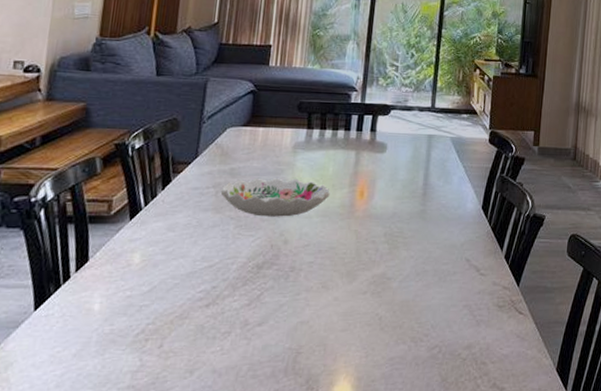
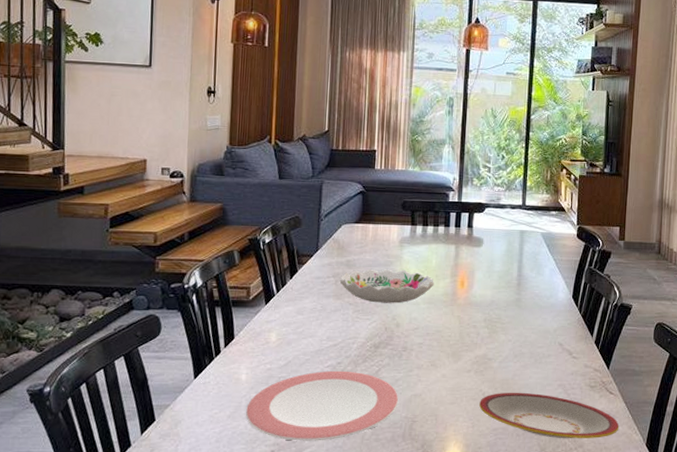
plate: none [95,296,283,382] -> present [245,370,399,441]
plate: none [375,315,529,366] -> present [479,392,619,438]

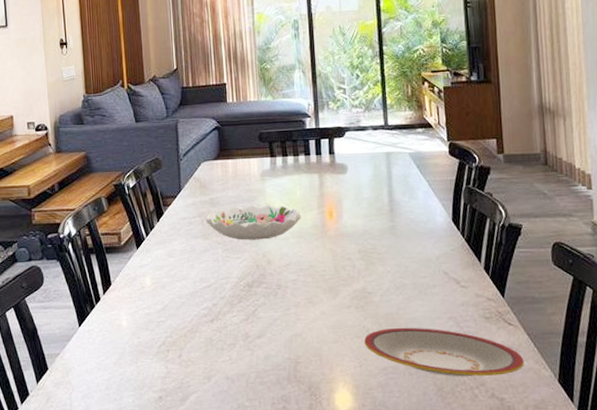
plate: present [245,370,399,441] -> none [130,312,280,386]

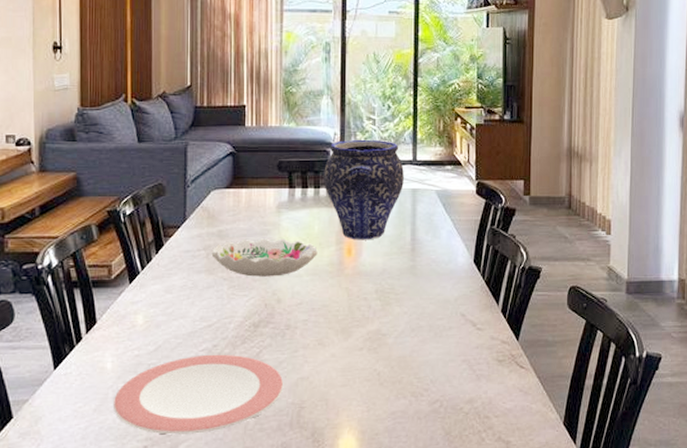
plate: none [130,312,280,386] -> present [112,354,284,435]
vase: none [301,108,378,204] -> present [324,139,404,240]
plate: present [364,327,525,376] -> none [374,370,533,420]

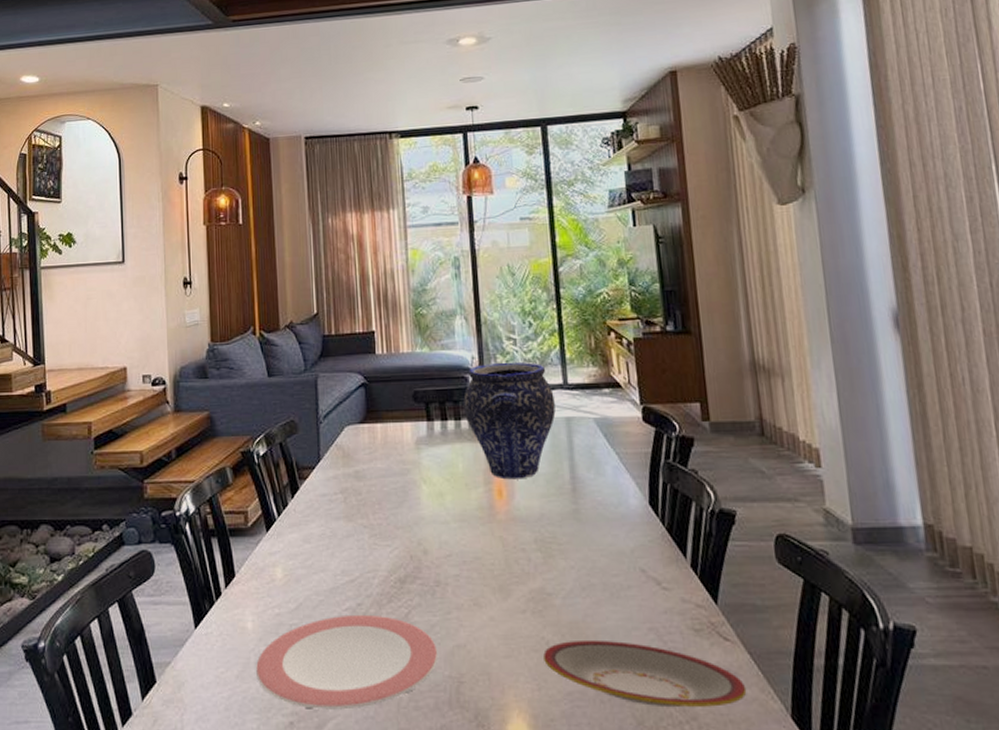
decorative bowl: present [211,238,318,277] -> none [349,479,464,524]
plate: none [374,370,533,420] -> present [543,639,747,707]

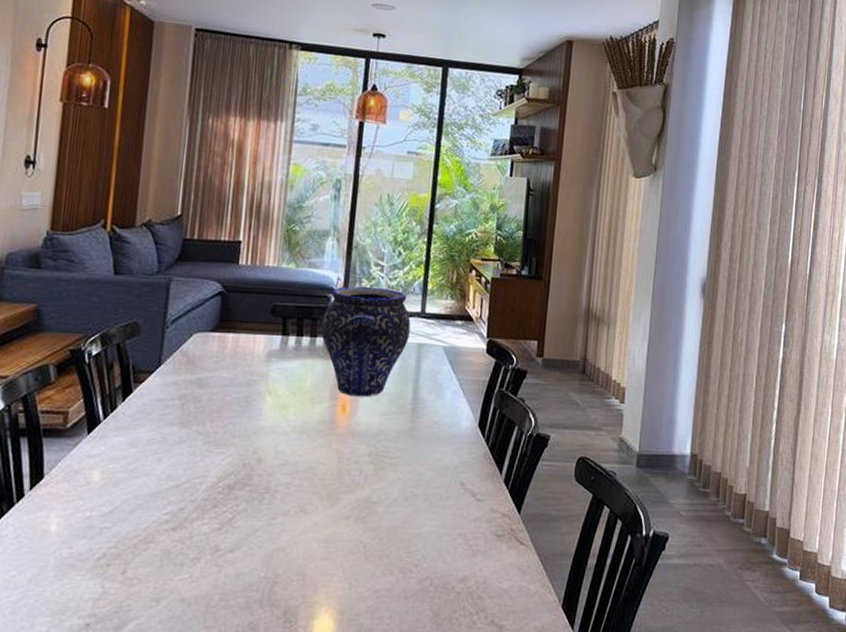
plate: present [255,614,439,710] -> none [53,518,257,611]
plate: present [543,639,747,707] -> none [359,543,531,600]

